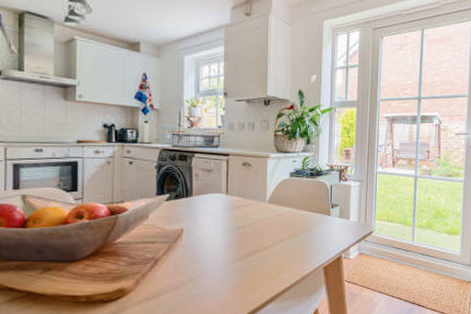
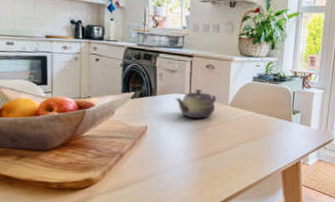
teapot: none [211,187,254,218] -> present [175,88,216,119]

